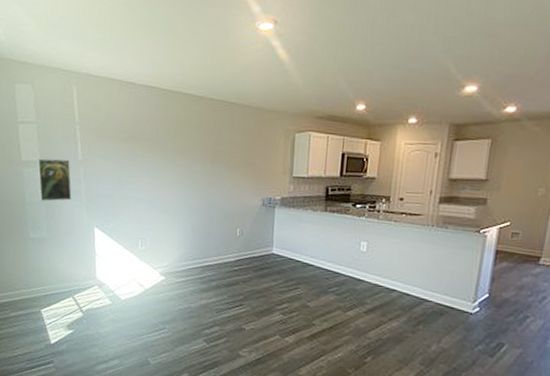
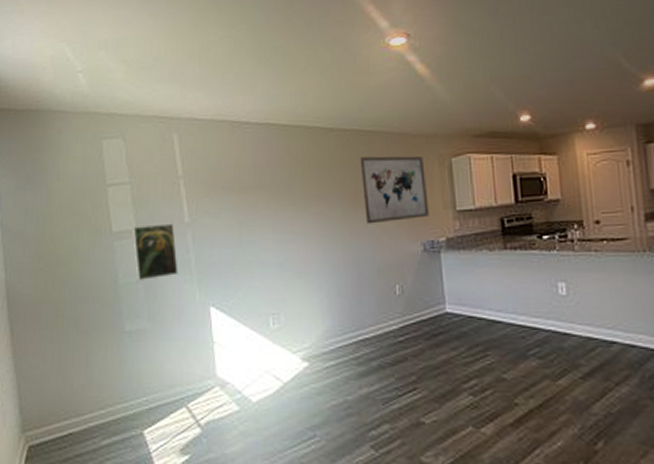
wall art: none [220,124,273,180] -> present [360,155,429,224]

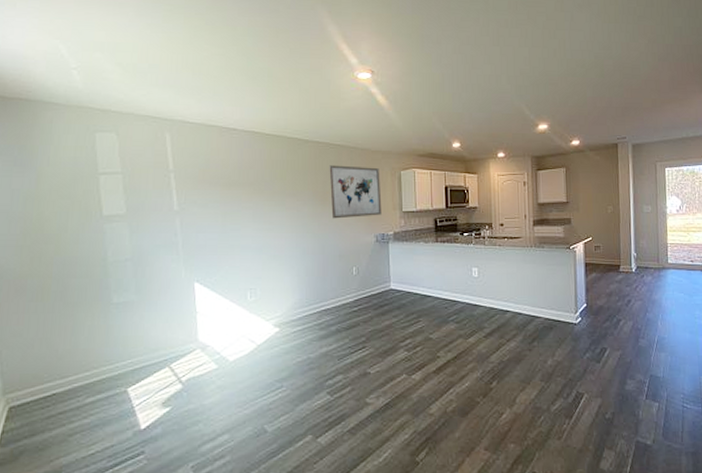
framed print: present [133,223,178,280] -> none [123,210,166,259]

